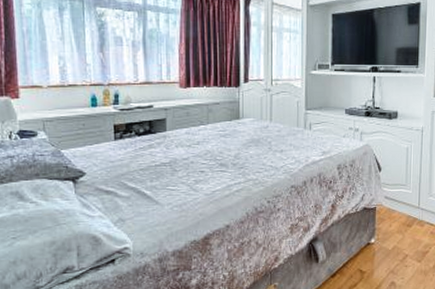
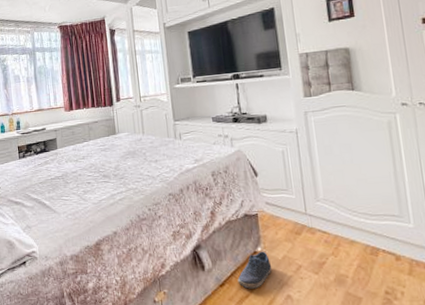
shoe: none [349,242,382,278] -> present [237,251,272,289]

